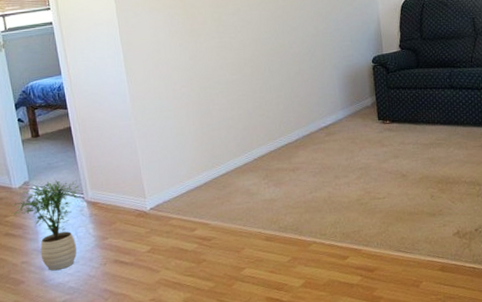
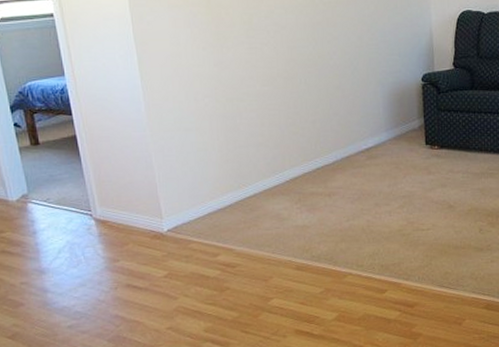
potted plant: present [13,180,80,271] -> none [9,195,87,294]

